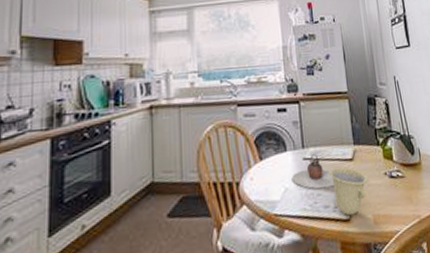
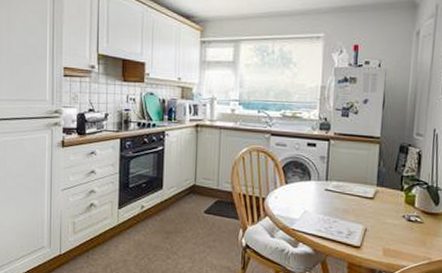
teapot: present [291,154,334,189] -> none [312,187,351,218]
cup: present [329,167,368,216] -> none [347,203,385,244]

